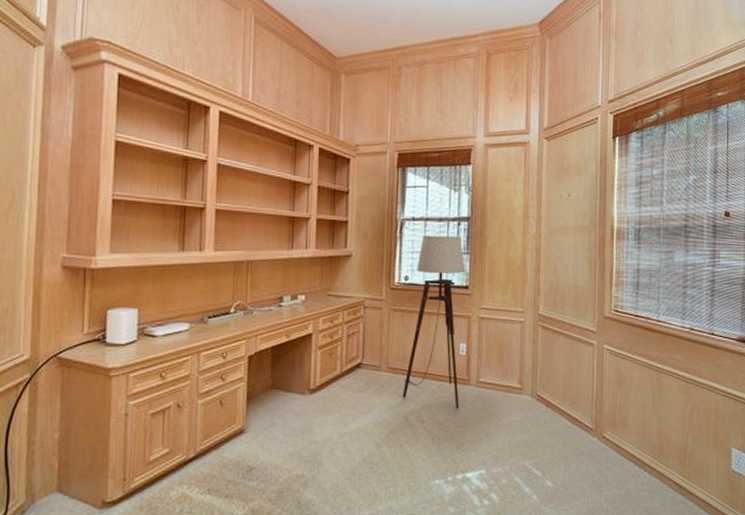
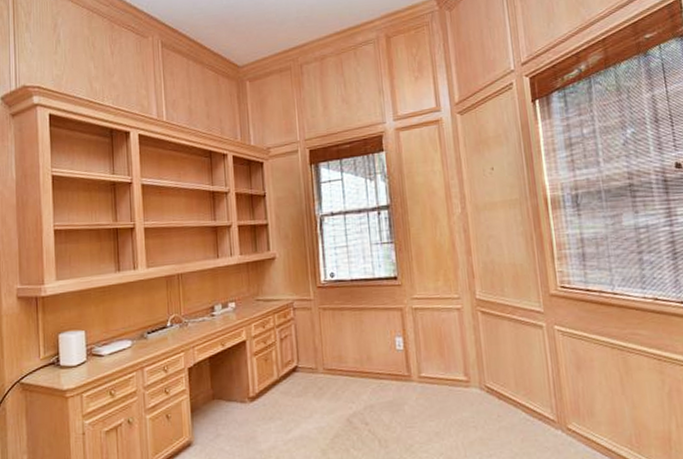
floor lamp: present [402,235,466,409] -> none [341,226,403,407]

